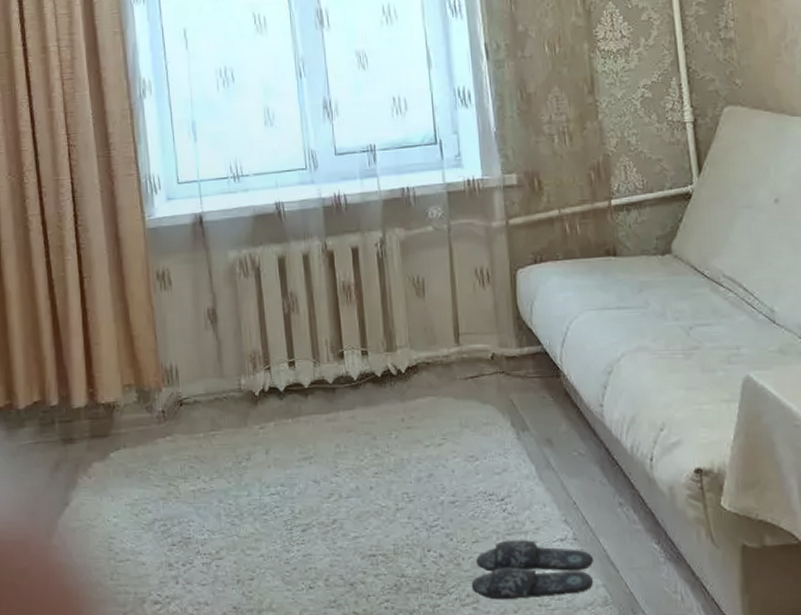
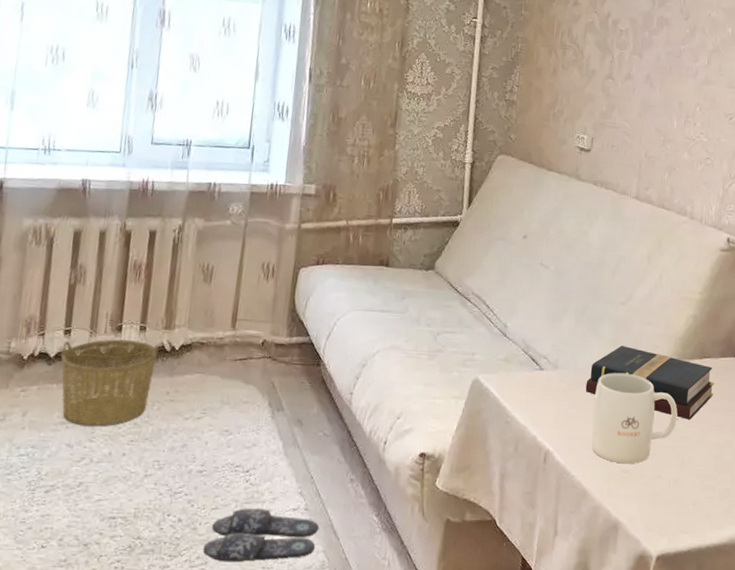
basket: none [289,366,385,461] -> present [60,339,159,427]

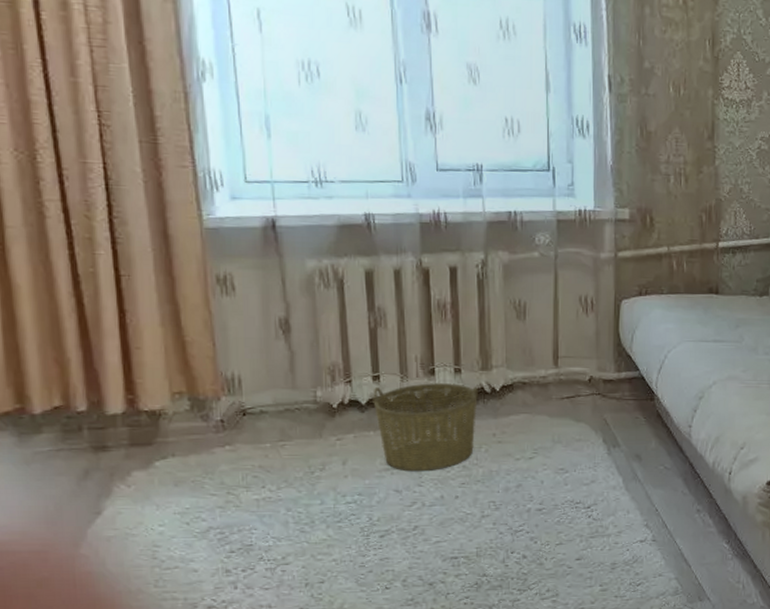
slippers: present [203,508,319,562] -> none [552,542,668,593]

